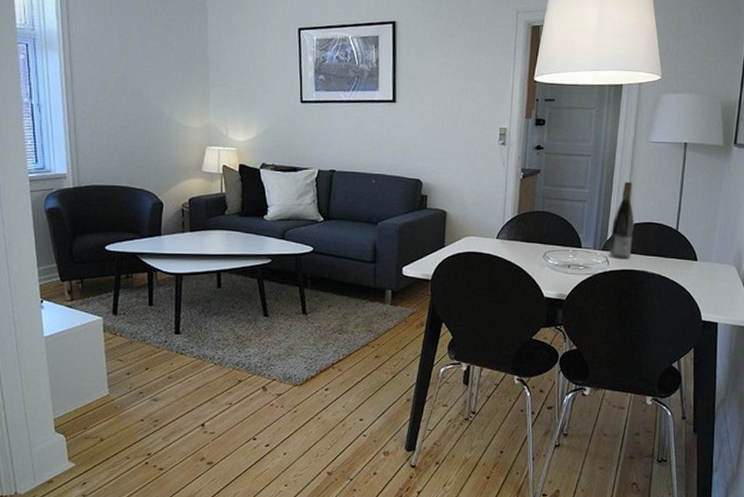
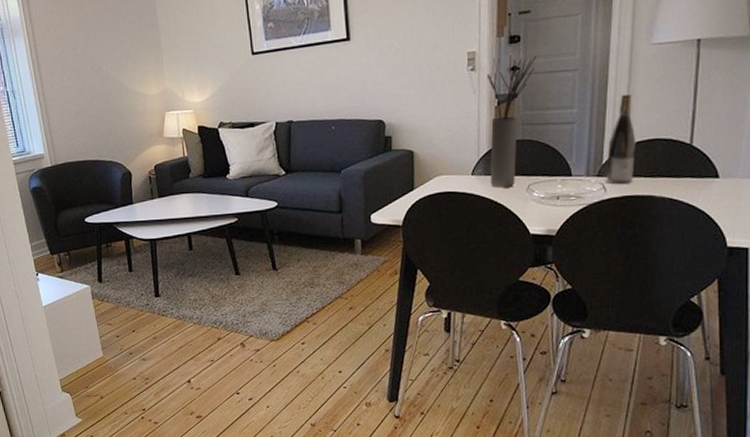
vase: none [512,135,558,253] -> present [487,55,537,189]

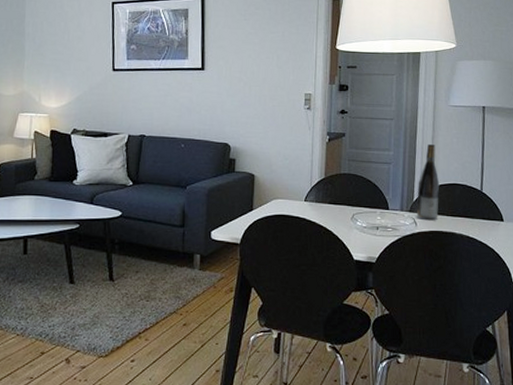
vase: present [487,55,537,189] -> none [320,100,361,216]

